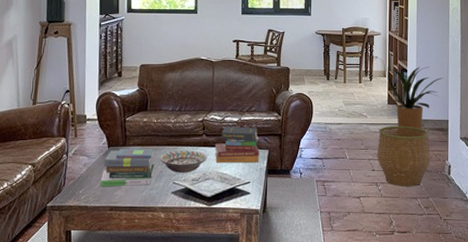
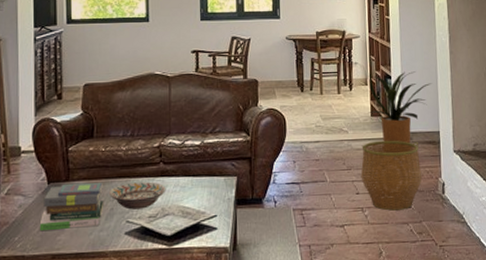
books: present [214,126,260,163] -> none [174,151,227,195]

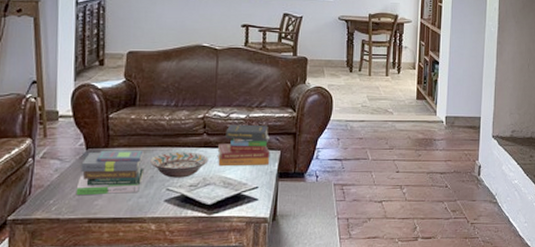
books: none [174,151,227,195] -> present [217,124,270,166]
basket: present [360,140,422,211] -> none [402,123,461,189]
house plant: present [368,71,432,154] -> none [414,58,477,136]

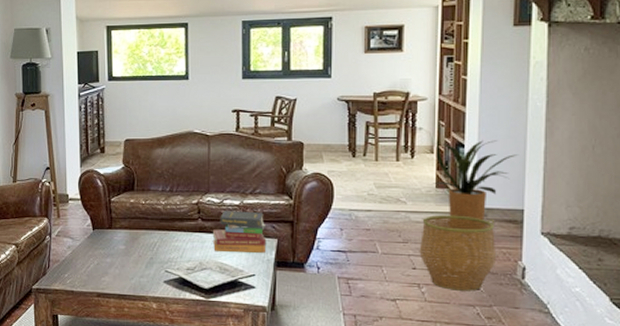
books: present [76,149,144,196] -> none [86,231,144,272]
decorative bowl: present [150,152,209,178] -> none [149,235,204,261]
basket: none [402,123,461,189] -> present [419,214,497,291]
house plant: none [414,58,477,136] -> present [432,140,518,230]

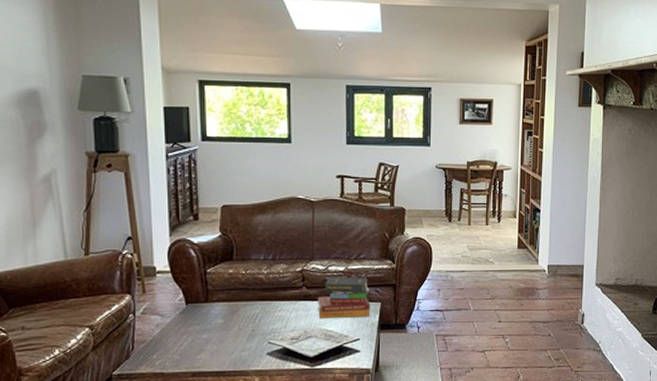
basket: present [419,214,497,291] -> none [504,272,564,338]
house plant: present [432,140,518,230] -> none [515,206,580,285]

